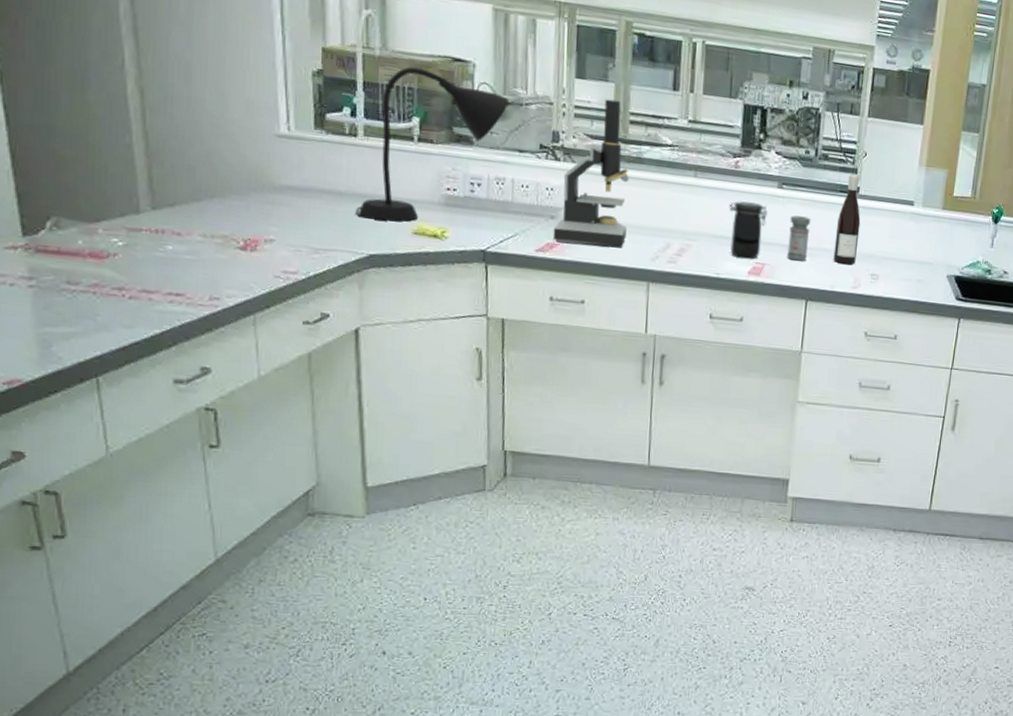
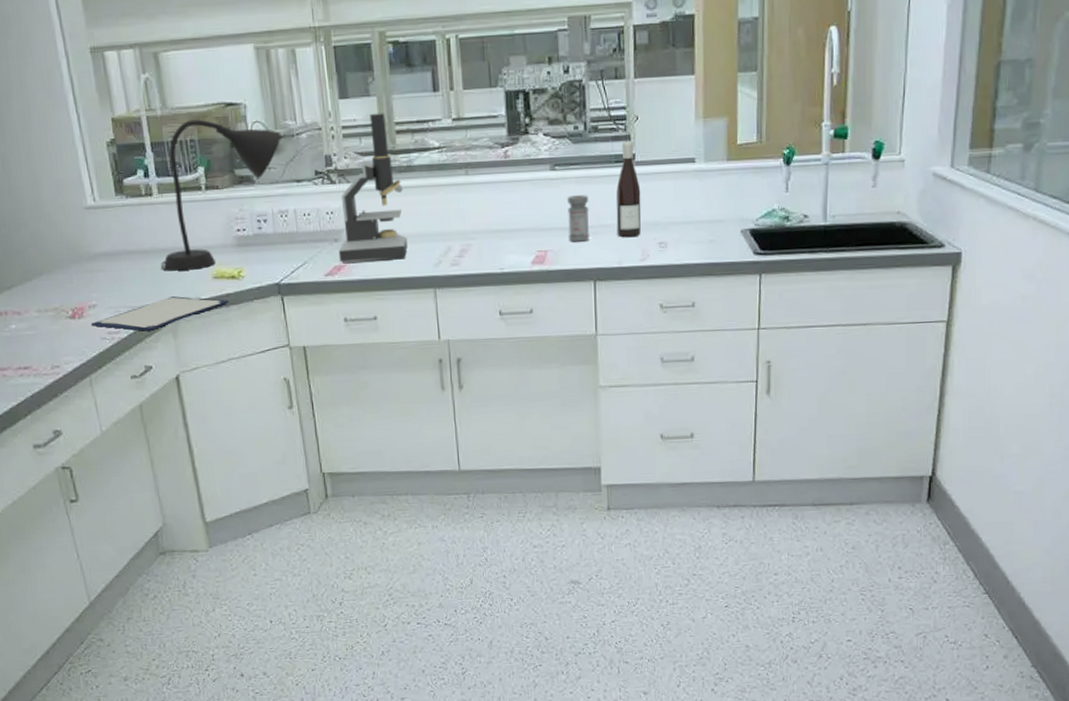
notepad: none [265,245,427,277] -> present [91,296,229,331]
jar: present [729,201,767,259] -> none [504,190,544,248]

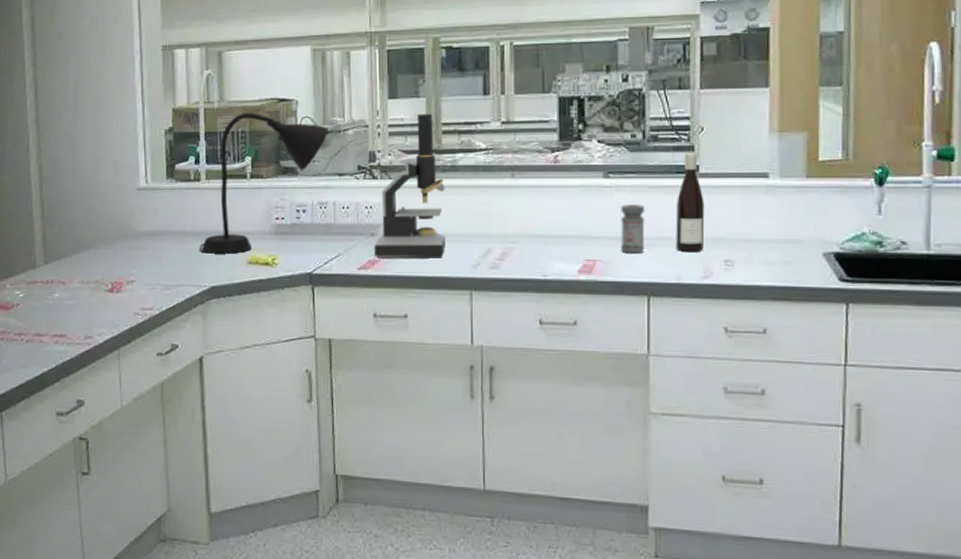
notepad: present [91,296,229,331] -> none [127,278,260,310]

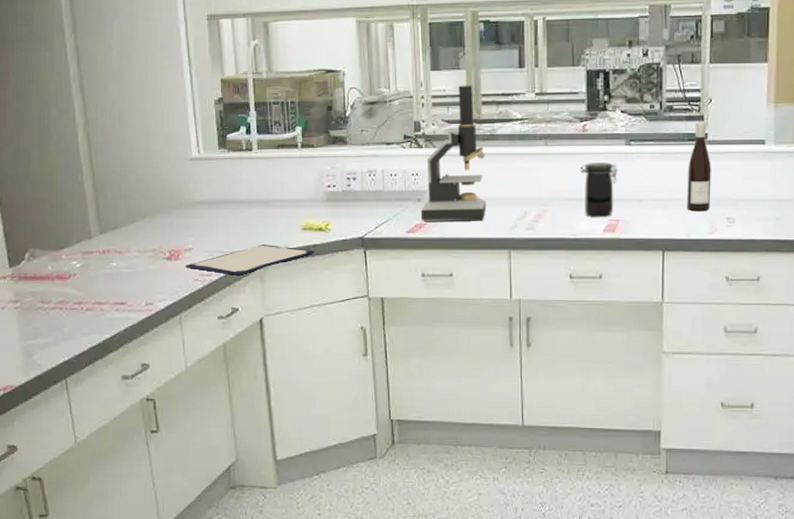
notepad: none [127,278,260,310] -> present [186,245,315,275]
desk lamp: present [198,113,328,254] -> none [254,83,375,221]
jar: none [551,196,594,257] -> present [580,162,617,217]
medicine bottle: present [621,205,645,253] -> none [640,169,661,213]

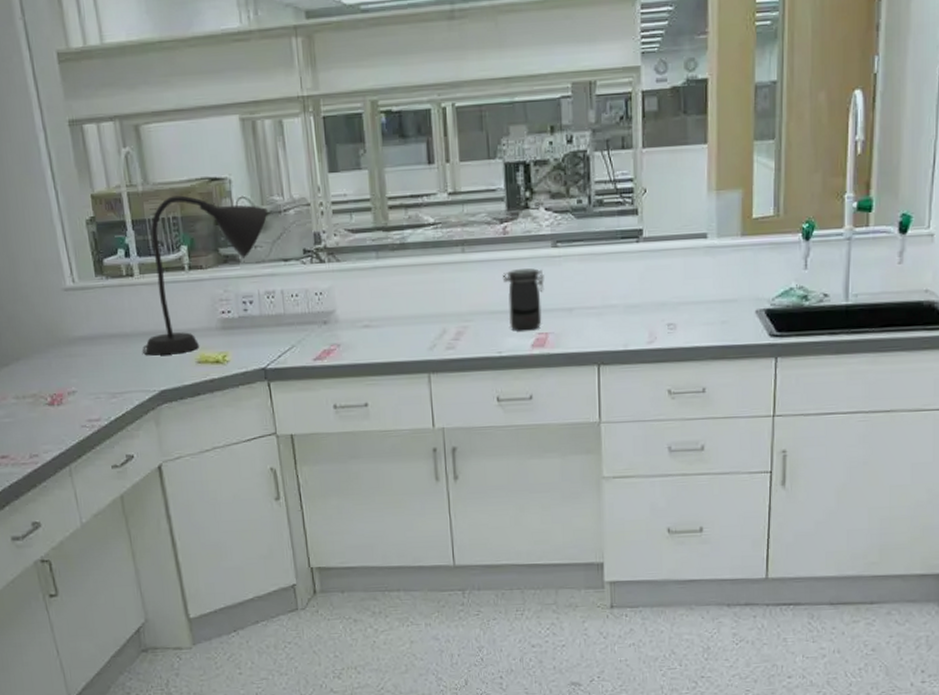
notepad: present [186,245,315,275] -> none [71,382,213,419]
desk lamp: none [254,83,375,221] -> present [142,195,268,356]
microscope: present [421,85,486,223] -> none [327,187,401,348]
bottle: present [687,121,711,211] -> none [621,215,649,318]

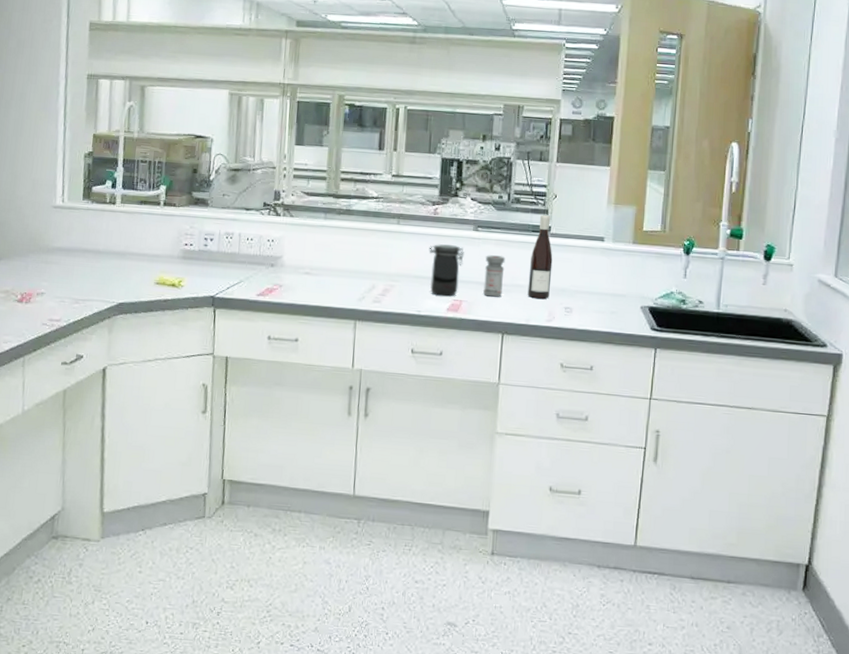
desk lamp: present [142,195,268,356] -> none [109,145,239,274]
medicine bottle: none [570,273,594,324] -> present [483,255,505,297]
bottle: none [621,215,649,318] -> present [527,215,553,299]

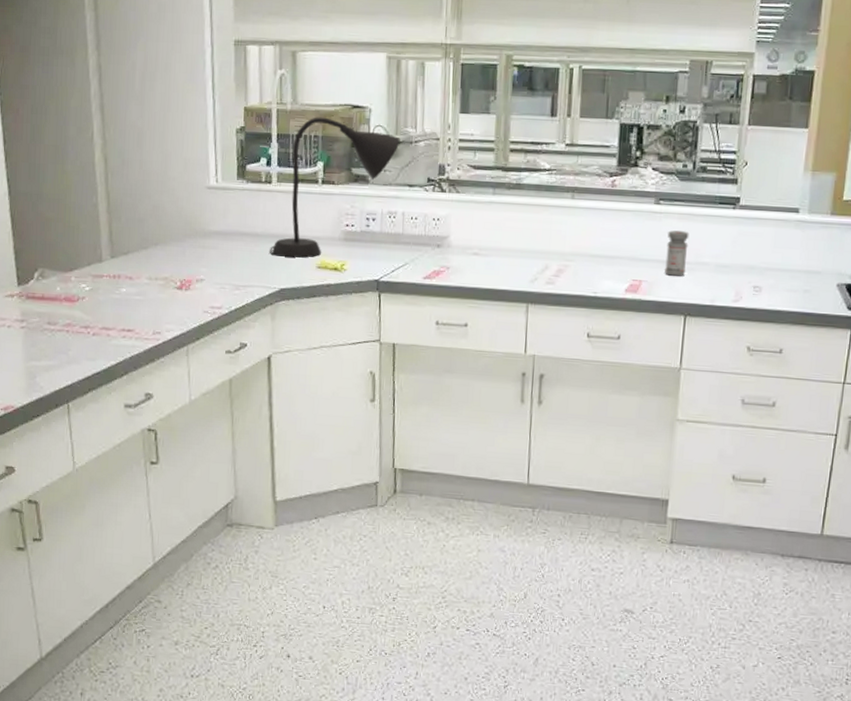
desk lamp: none [109,145,239,274] -> present [268,117,401,258]
jar: present [429,244,464,297] -> none [606,219,644,277]
bottle: present [527,215,553,299] -> none [713,184,742,277]

